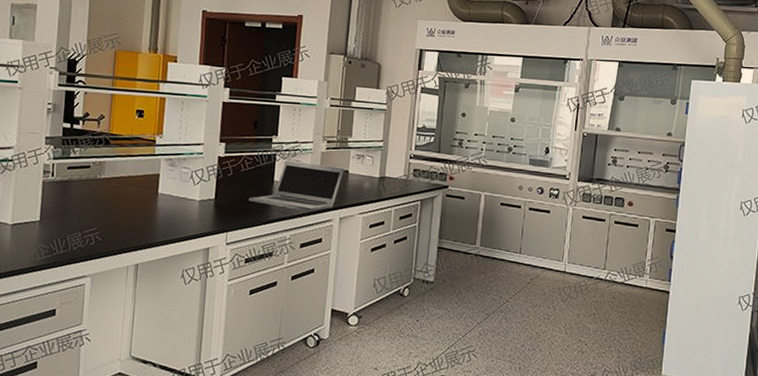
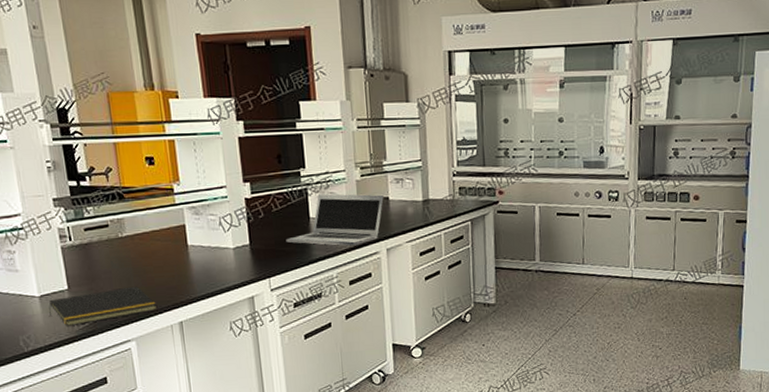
notepad: none [17,225,119,256] -> present [49,286,158,326]

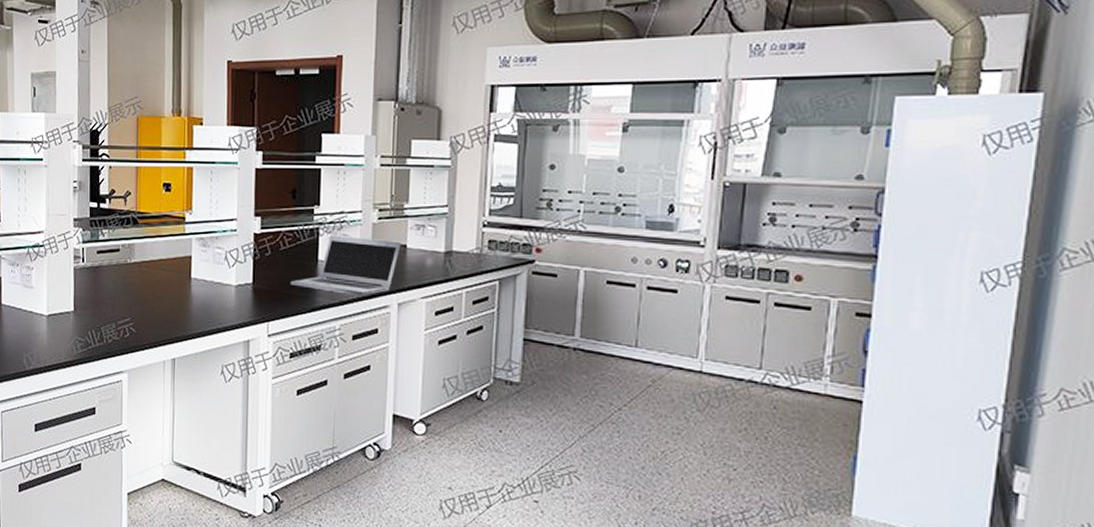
notepad: present [49,286,158,326] -> none [54,315,154,349]

